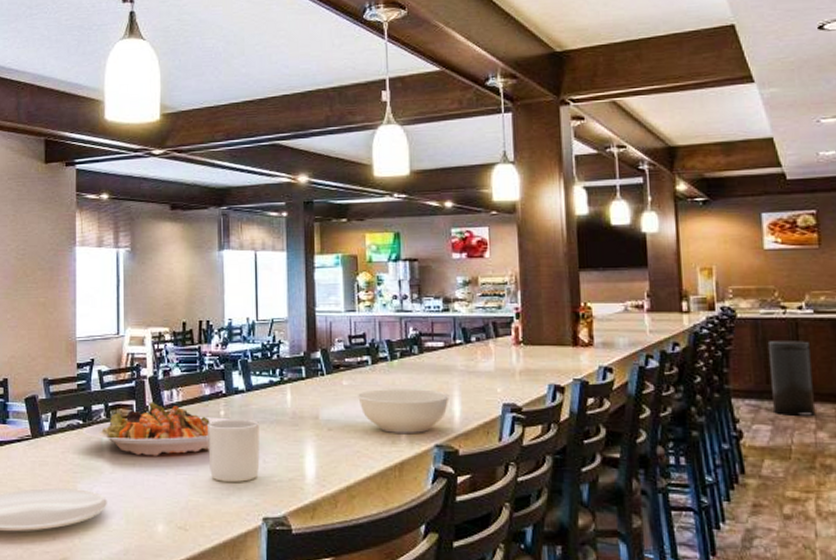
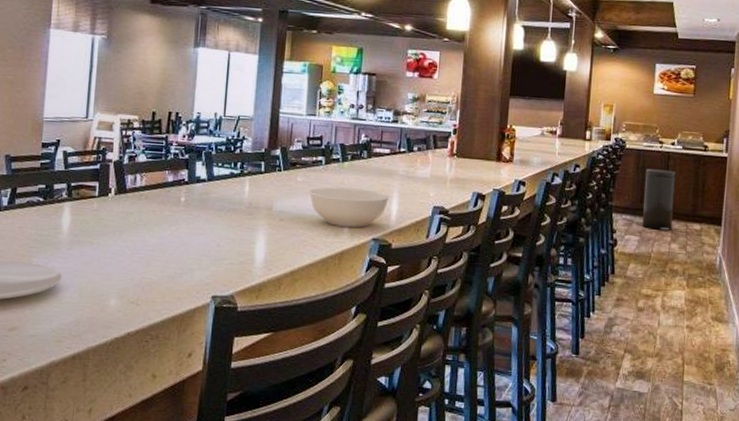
salad: present [81,402,232,456] -> none [41,184,192,236]
mug: present [206,419,260,482] -> none [165,204,217,263]

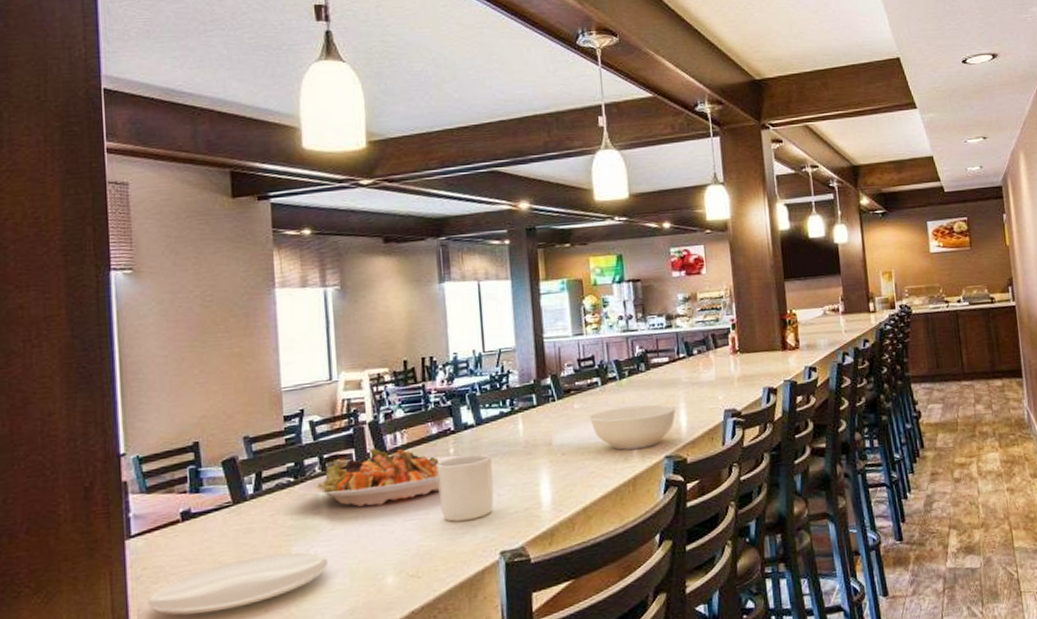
salad: none [41,184,192,236] -> present [293,448,463,507]
mug: none [165,204,217,263] -> present [435,453,494,522]
pedal bin: present [642,169,677,231] -> none [936,329,975,394]

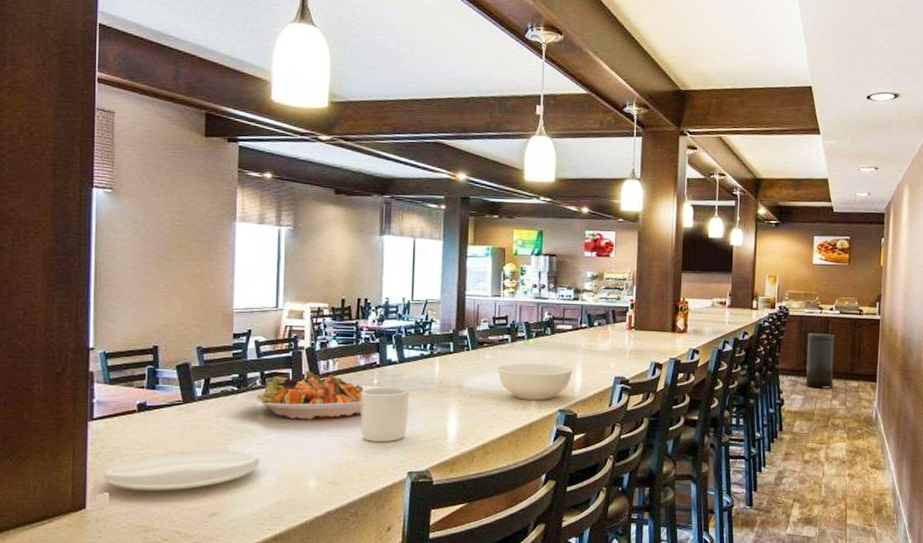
pedal bin: none [936,329,975,394] -> present [806,333,835,389]

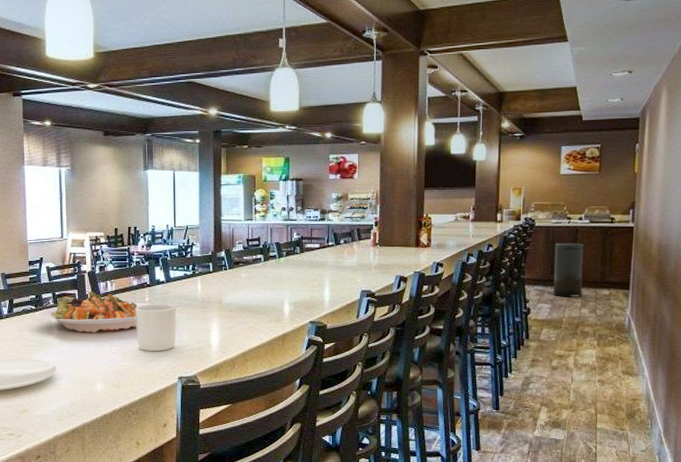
bowl: present [497,363,573,400] -> none [253,280,322,313]

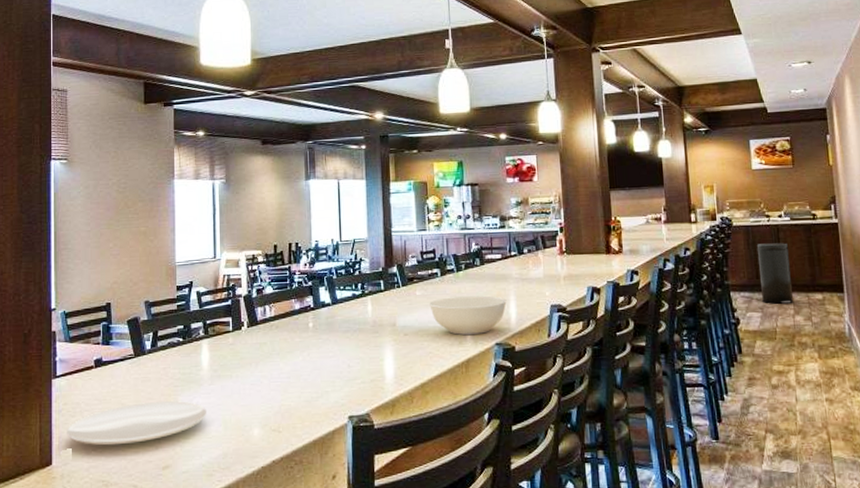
salad: present [34,291,155,333] -> none [181,318,320,367]
mug: present [134,303,176,351] -> none [297,329,345,386]
bowl: none [253,280,322,313] -> present [429,295,507,335]

